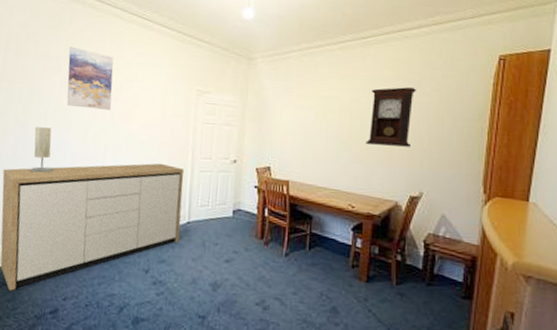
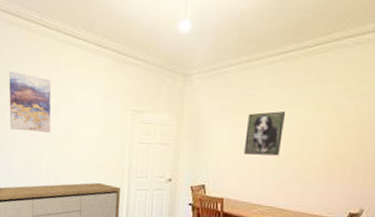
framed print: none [307,96,346,139] -> present [244,111,286,156]
pendulum clock: present [366,87,416,147] -> none [305,99,365,163]

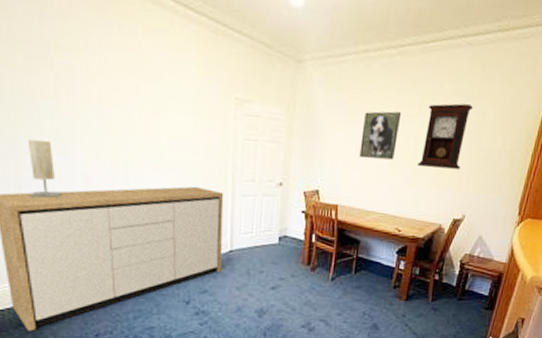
wall art: present [8,71,51,133] -> none [59,29,129,120]
pendulum clock: none [305,99,365,163] -> present [417,103,473,169]

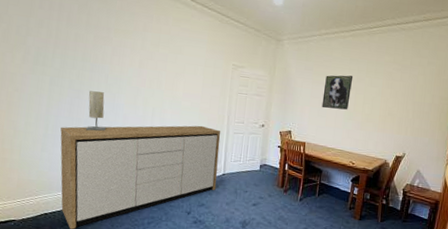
pendulum clock: present [417,103,473,169] -> none [366,70,407,118]

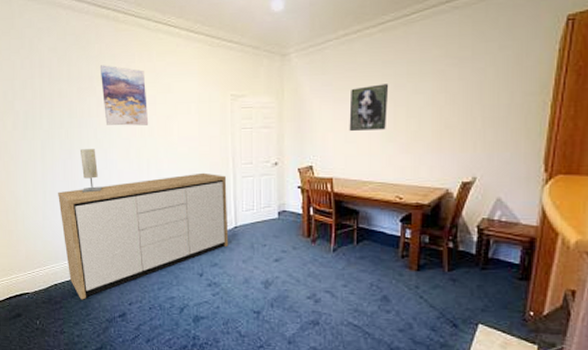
wall art: none [117,20,160,79] -> present [99,65,149,126]

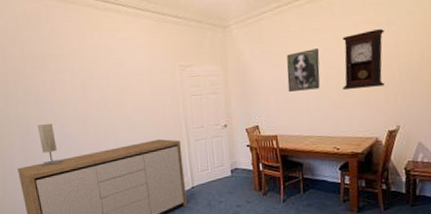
wall art: present [99,65,149,126] -> none [52,43,104,100]
pendulum clock: none [412,65,468,133] -> present [342,29,384,91]

